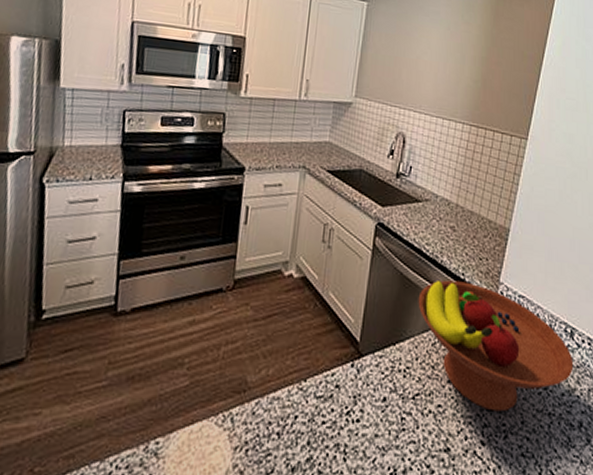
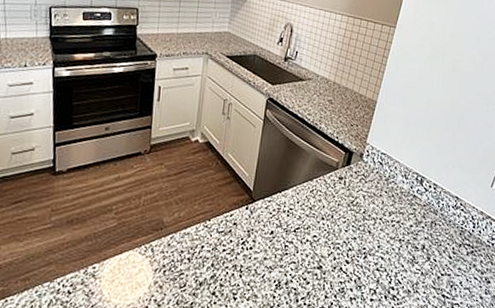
fruit bowl: present [418,279,574,412] -> none [300,142,422,240]

